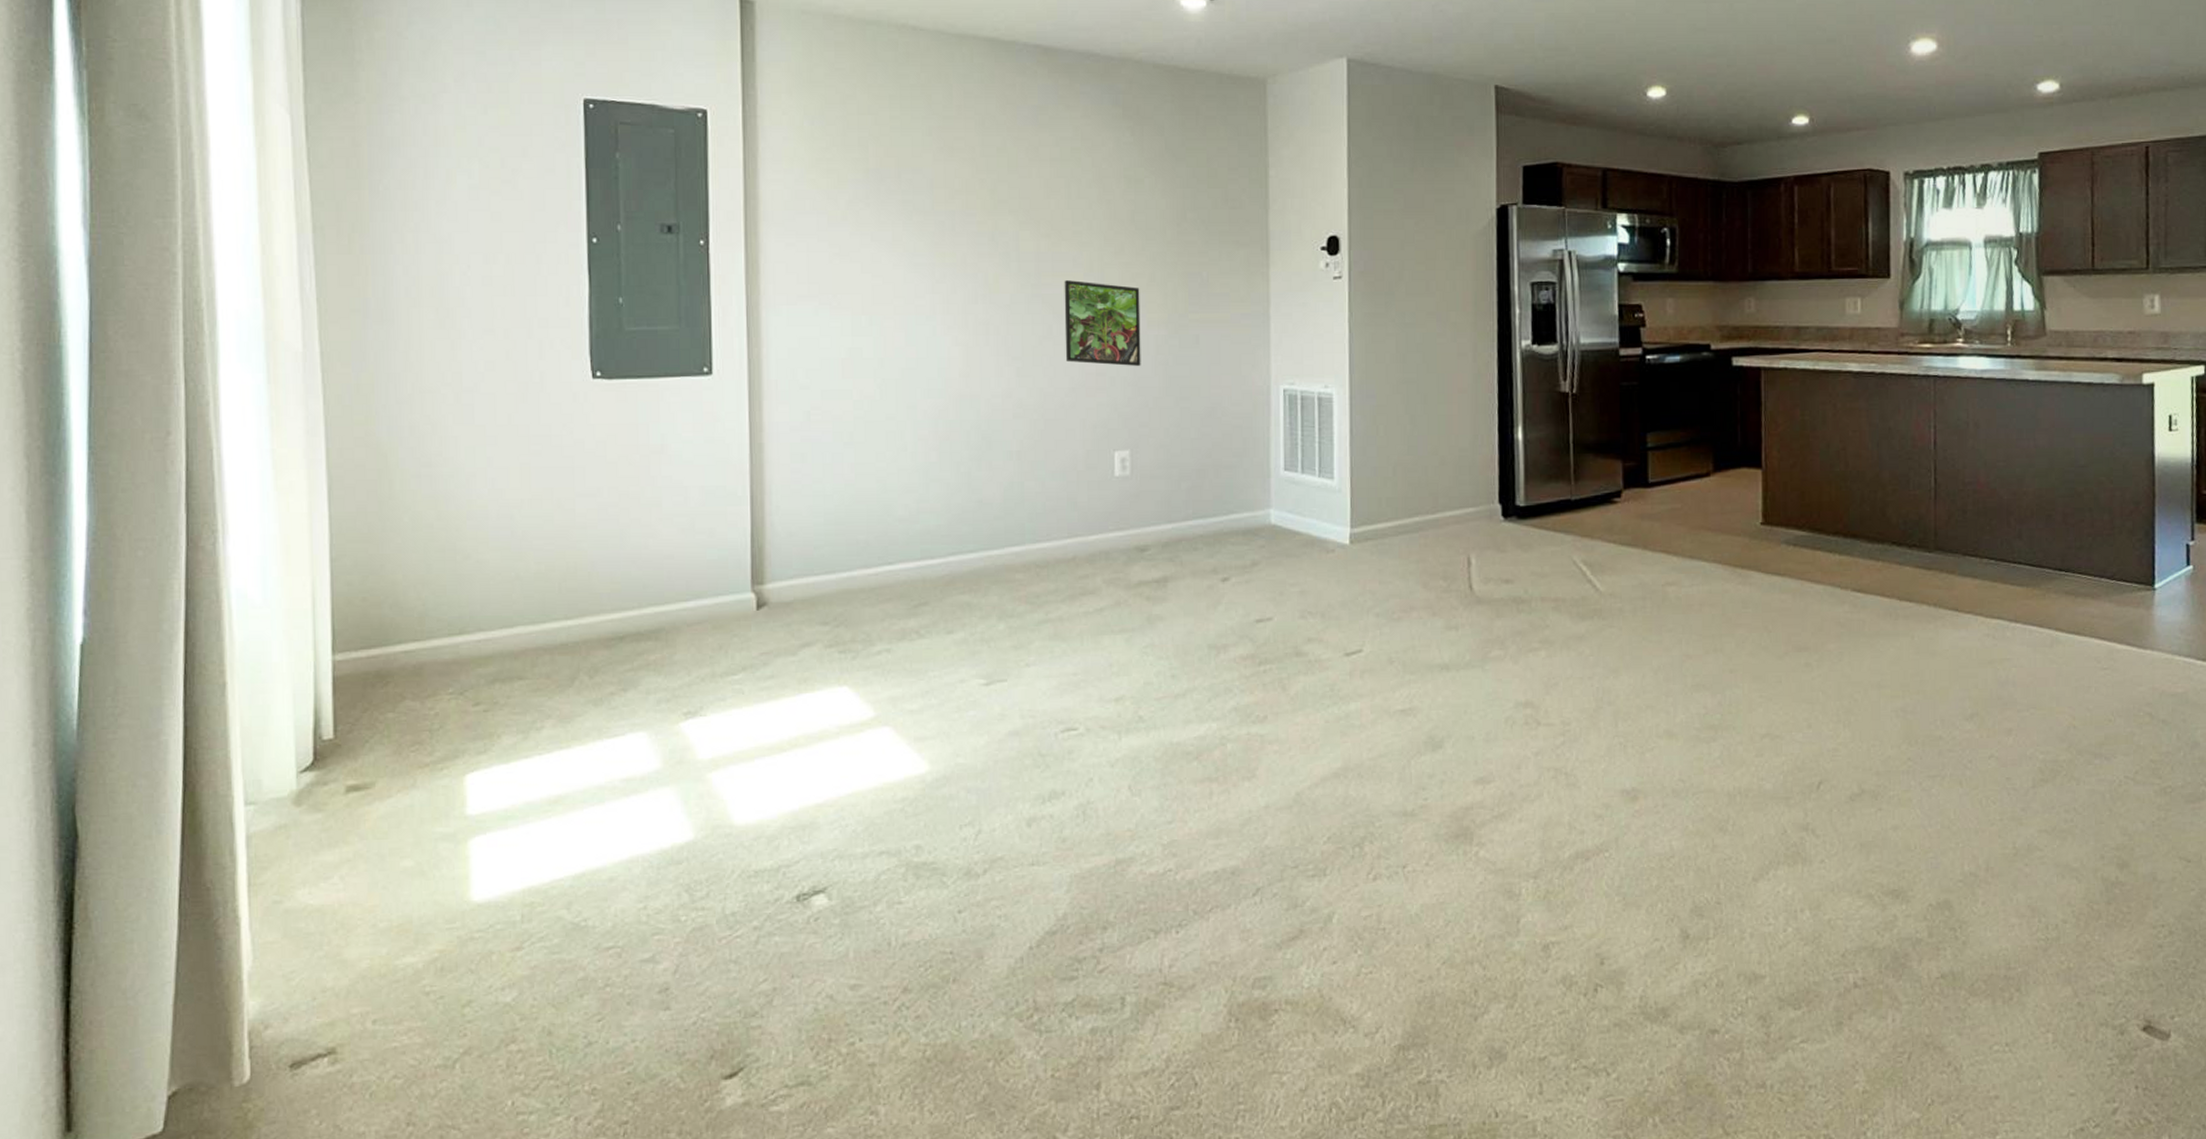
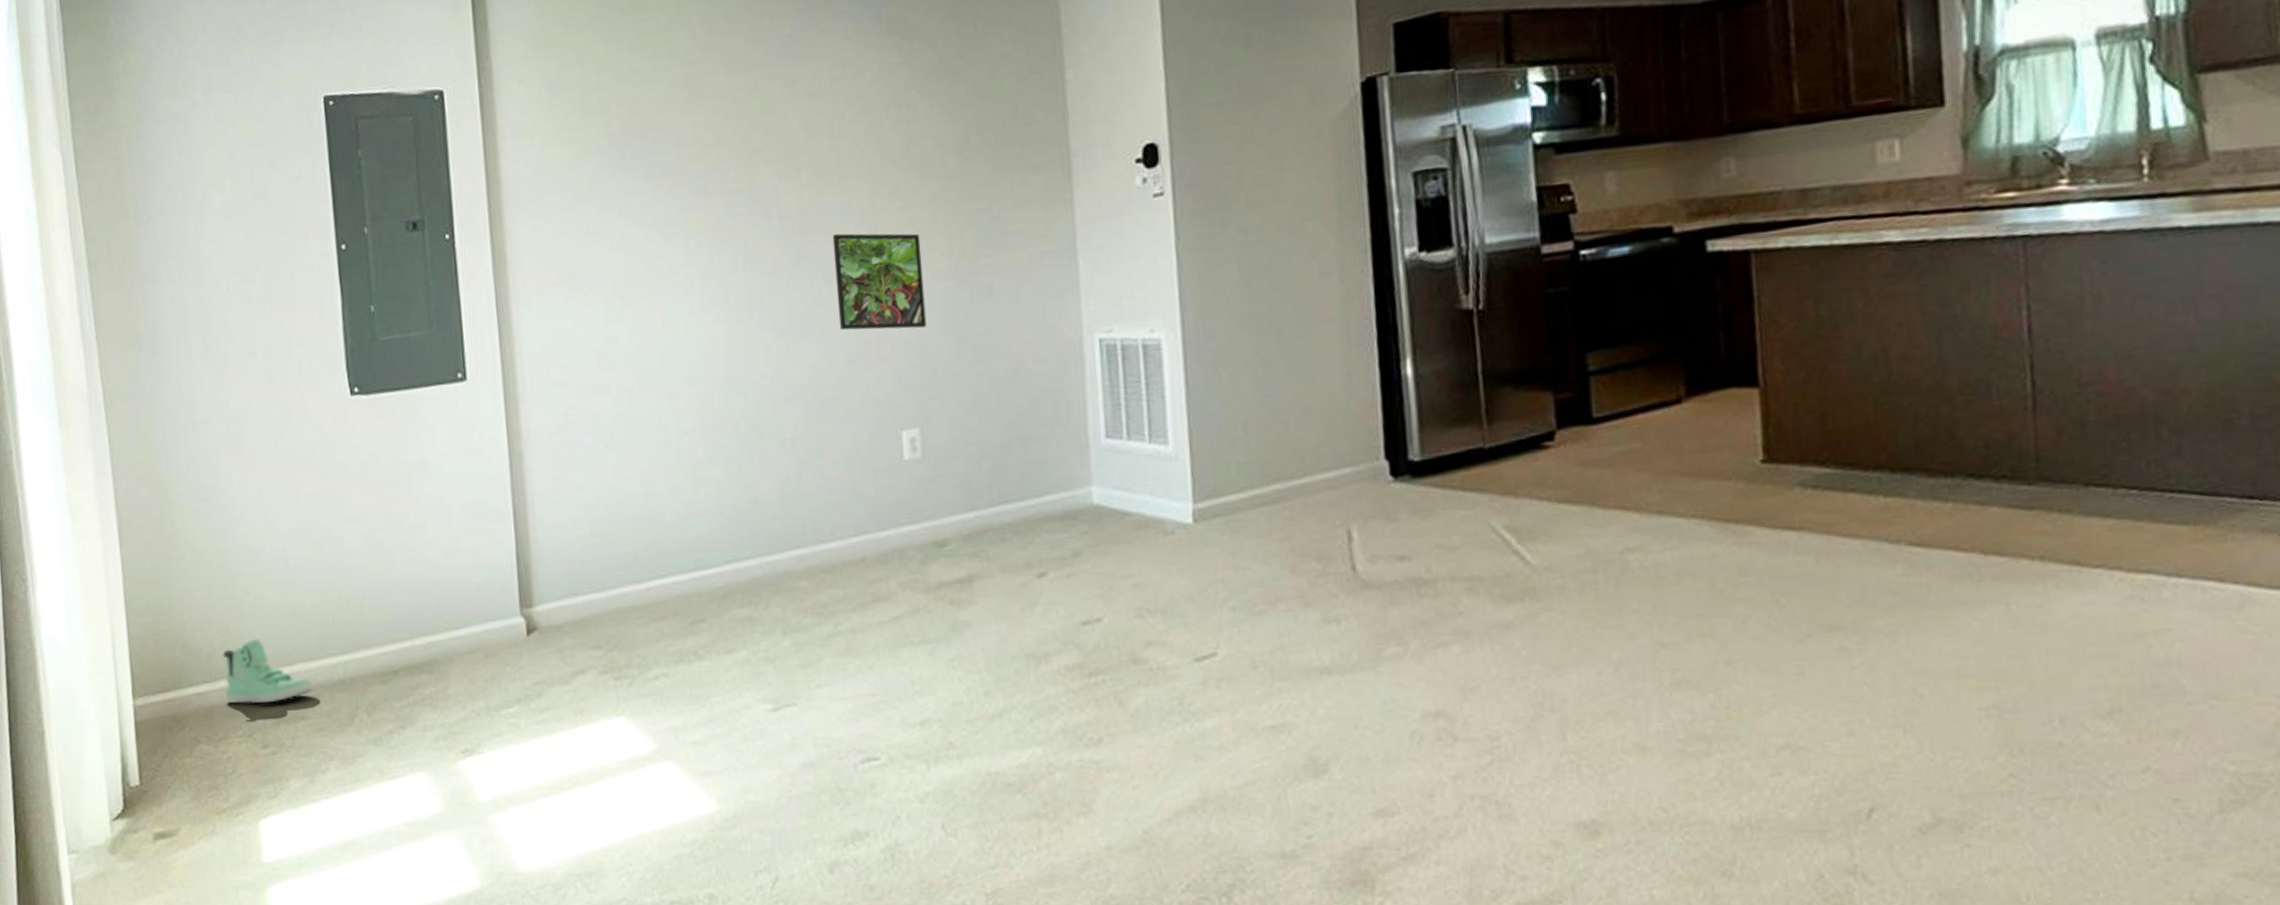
sneaker: none [436,601,536,664] -> present [222,639,316,704]

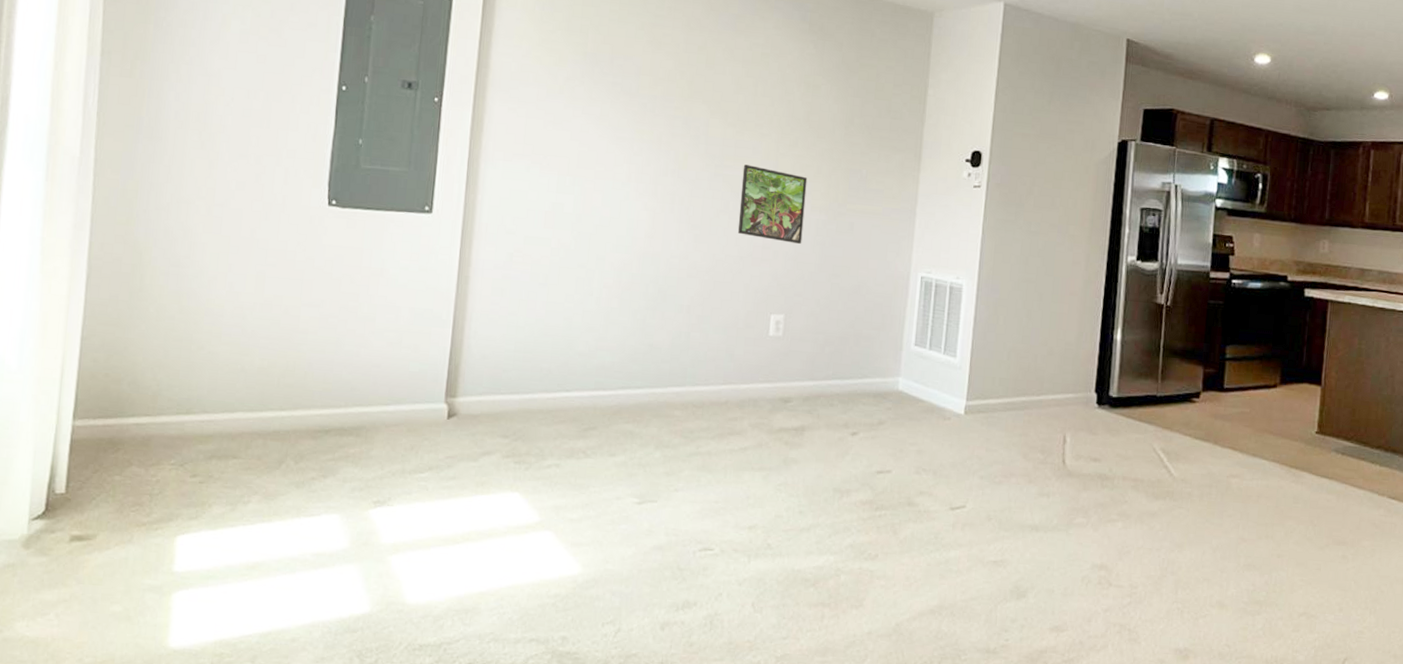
sneaker: present [222,639,316,704] -> none [163,386,251,441]

